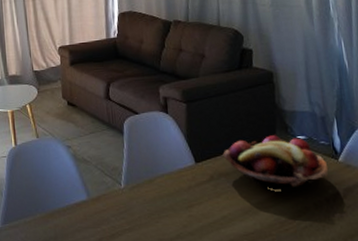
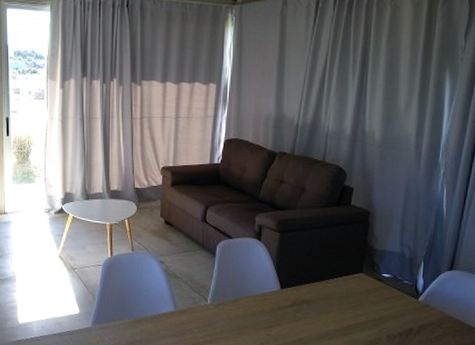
fruit basket: present [223,135,329,187] -> none [308,271,407,320]

